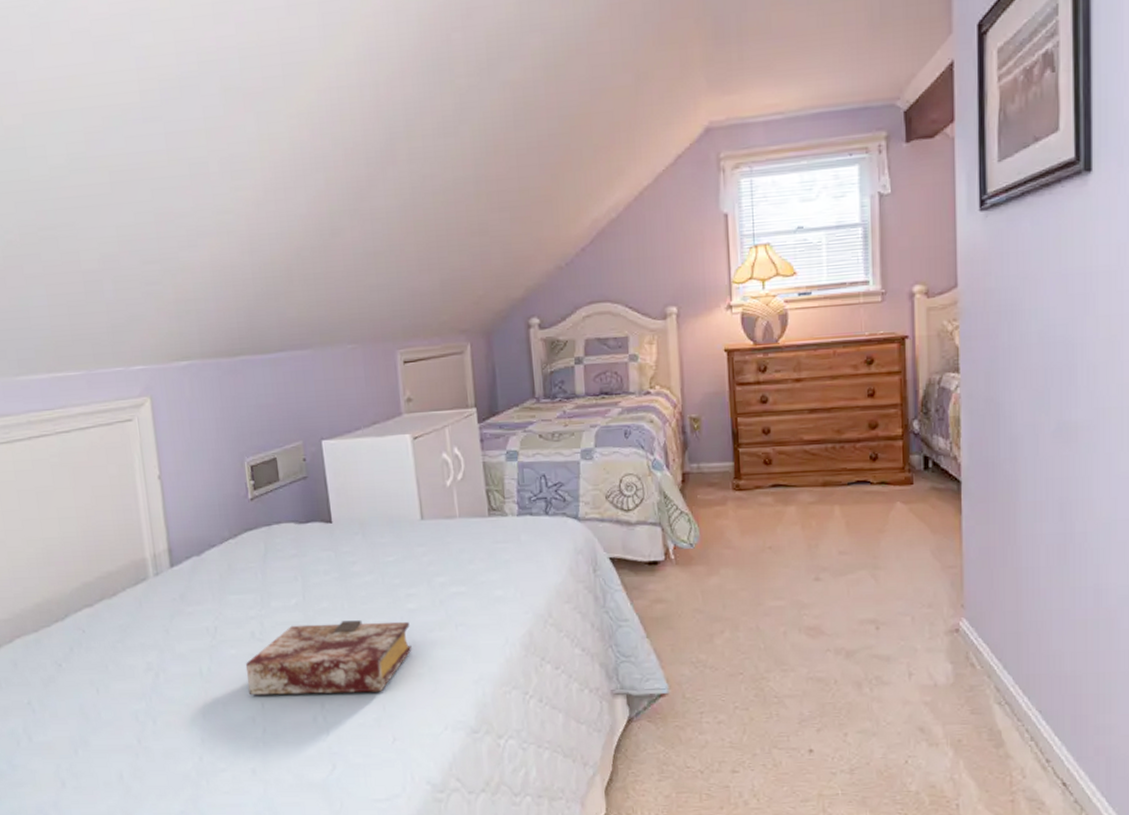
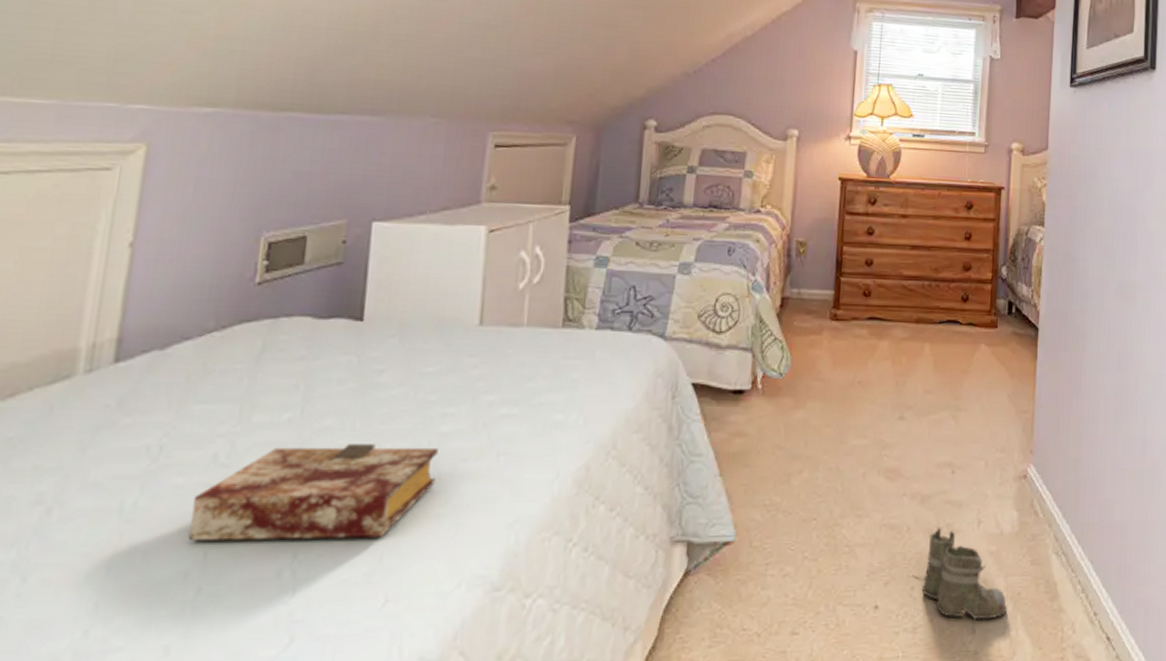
boots: none [845,679,947,774] -> present [913,527,1007,632]

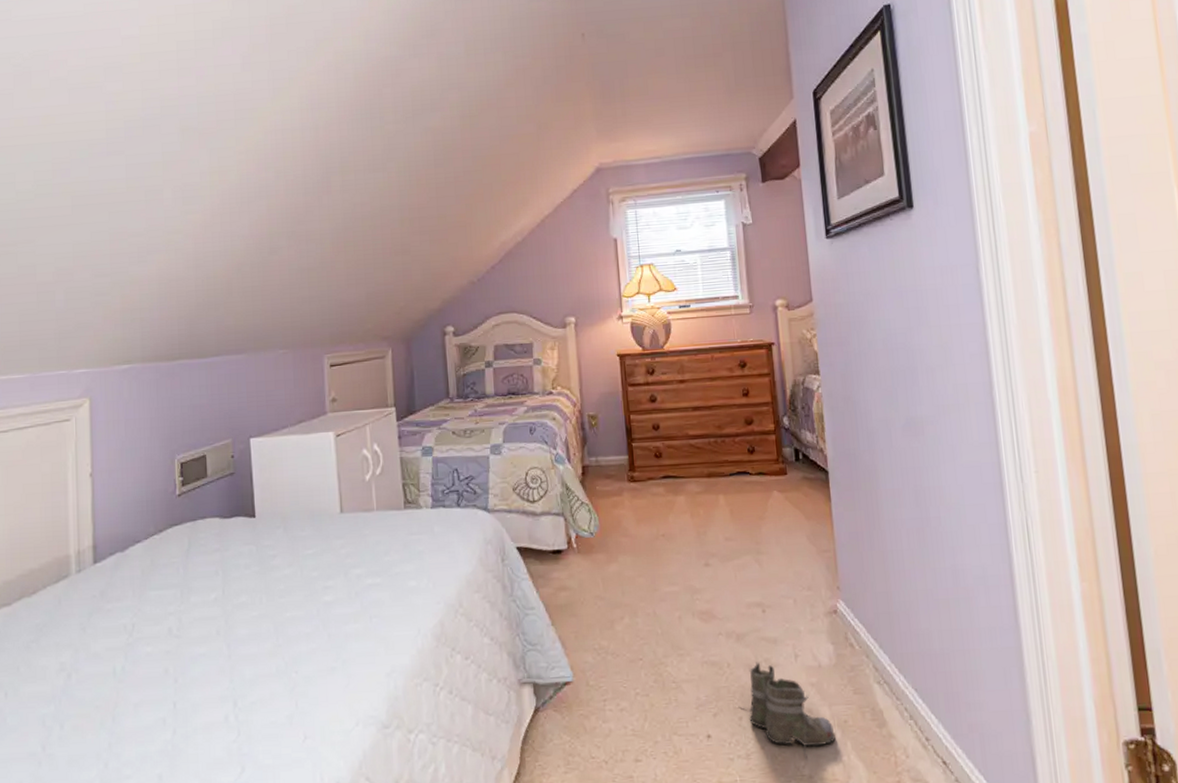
book: present [188,444,439,541] -> none [160,614,327,695]

